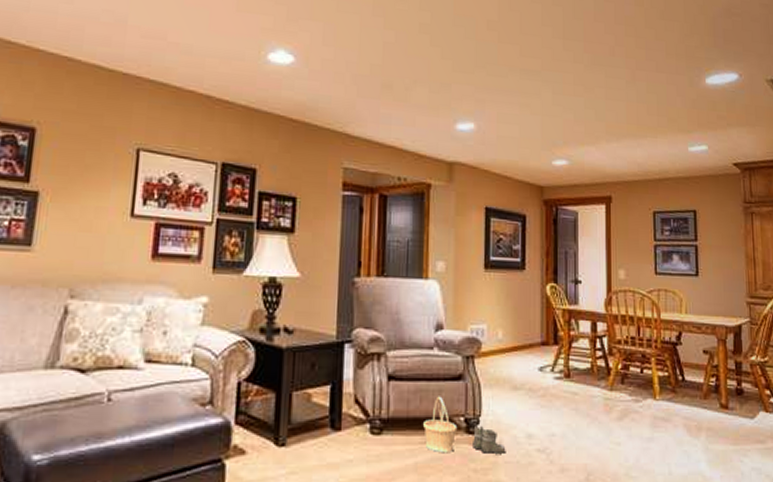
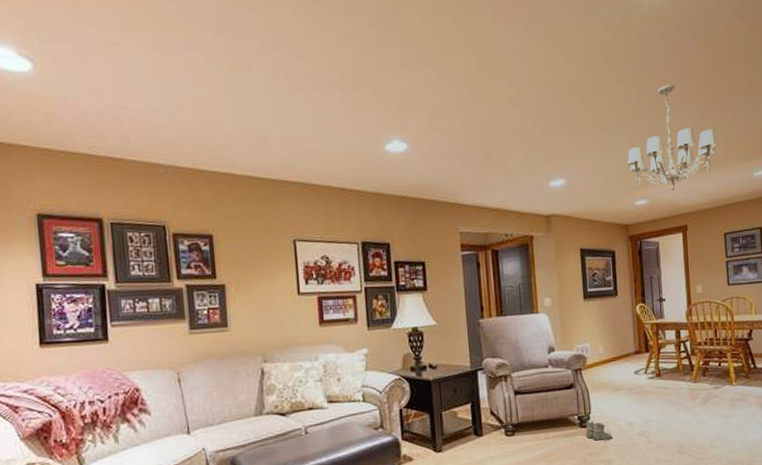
basket: present [423,396,458,454] -> none [546,402,573,444]
chandelier: none [548,36,650,154] -> present [627,84,718,191]

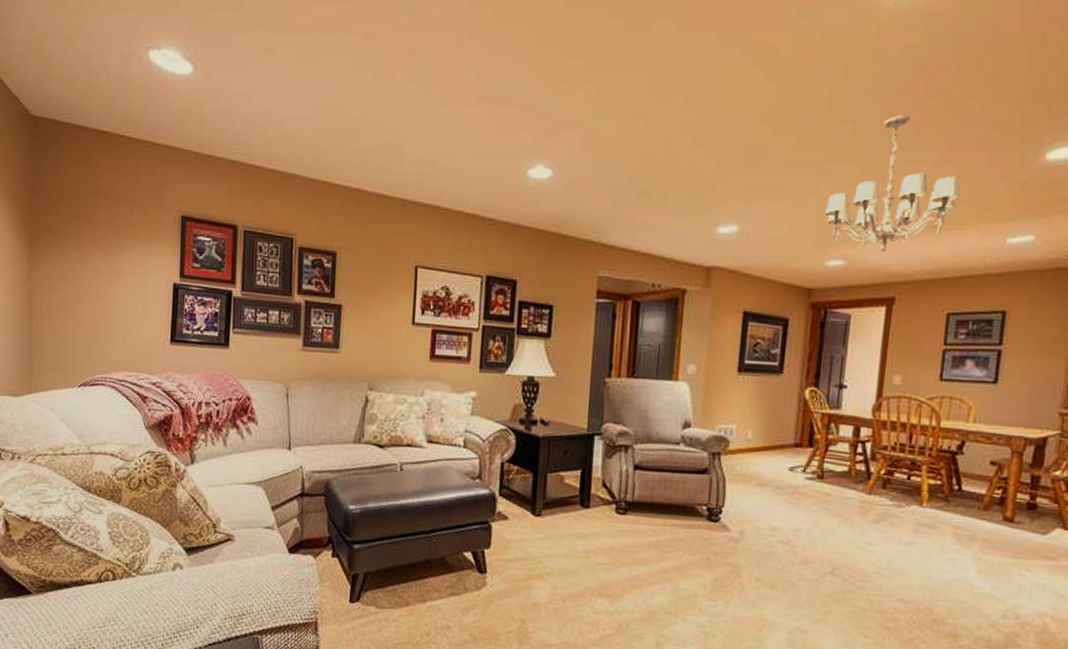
boots: present [586,420,613,441] -> none [713,514,748,542]

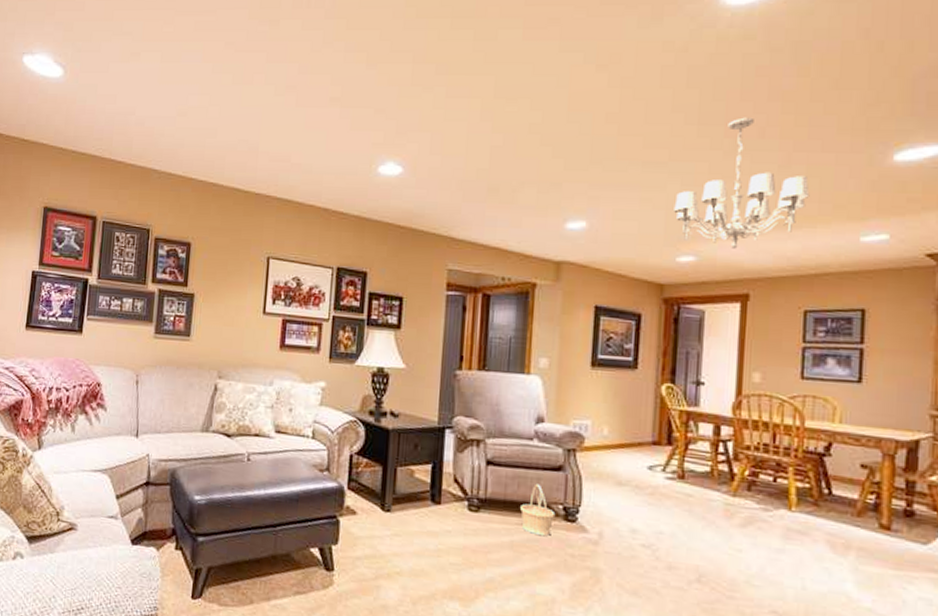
basket: none [666,486,700,536] -> present [520,483,556,536]

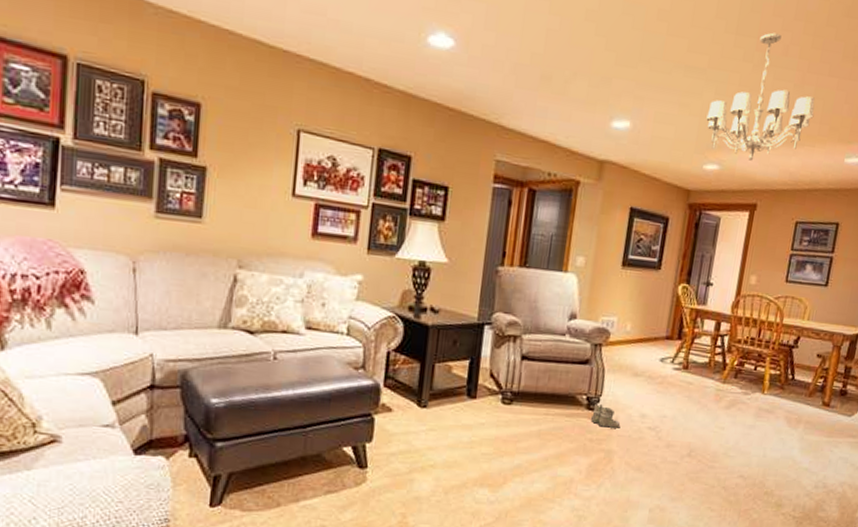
basket: present [520,483,556,536] -> none [549,376,580,424]
boots: none [571,514,607,544] -> present [591,403,621,429]

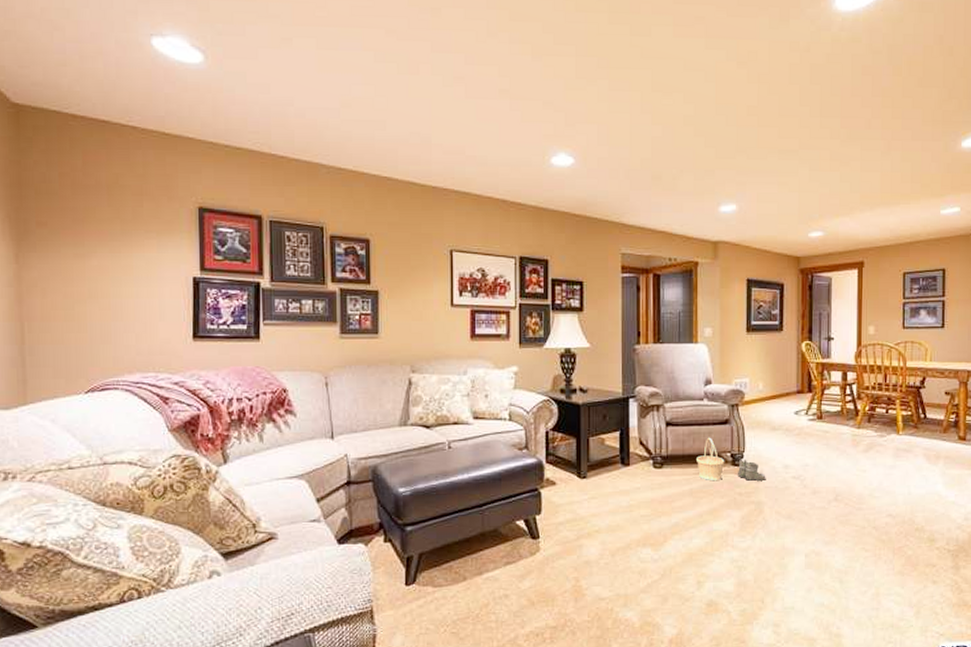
basket: none [549,376,580,424] -> present [697,437,725,481]
chandelier: present [706,32,815,161] -> none [805,110,905,224]

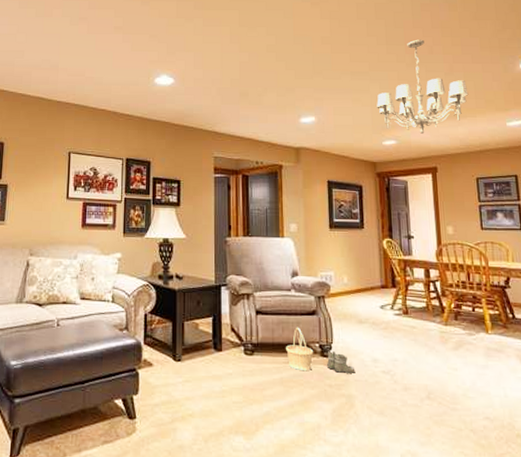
chandelier: none [805,110,905,224] -> present [376,39,469,134]

